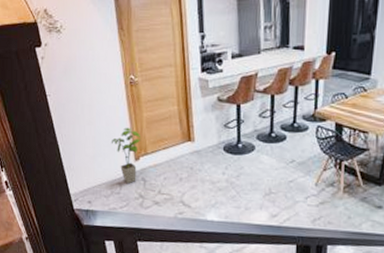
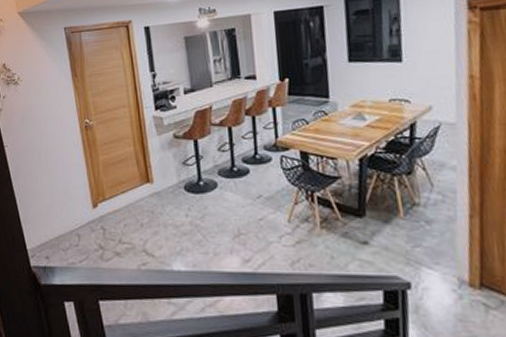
house plant: present [110,127,141,184] -> none [67,173,99,234]

